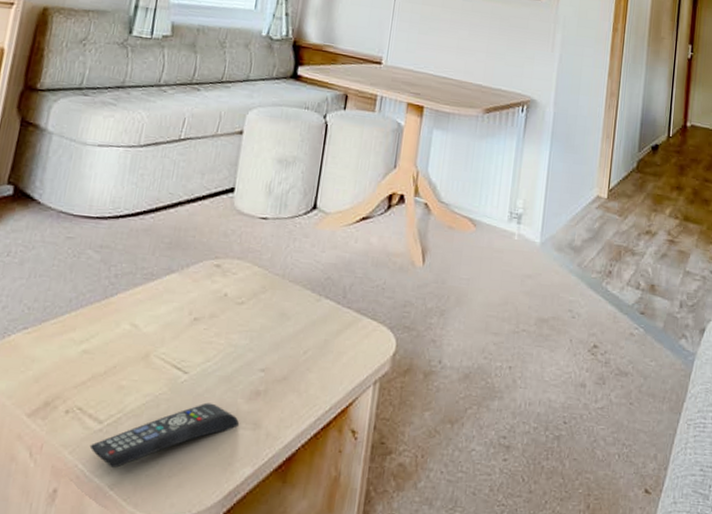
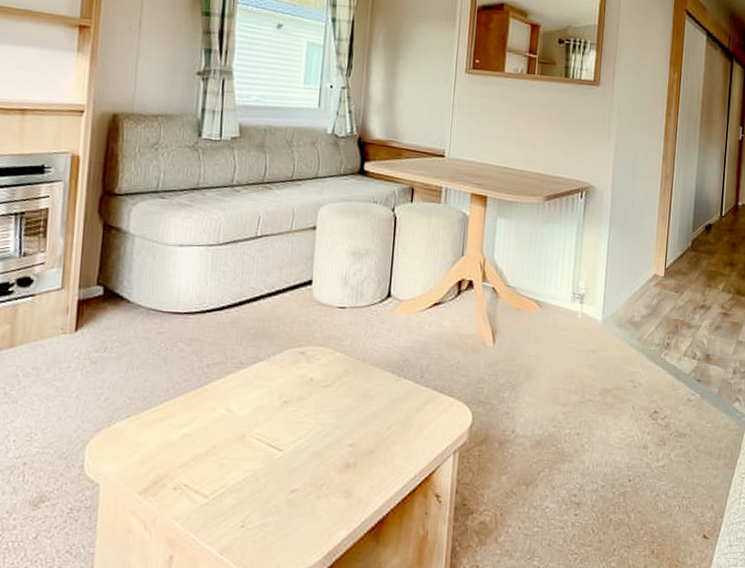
remote control: present [89,402,240,468] -> none [198,476,333,536]

